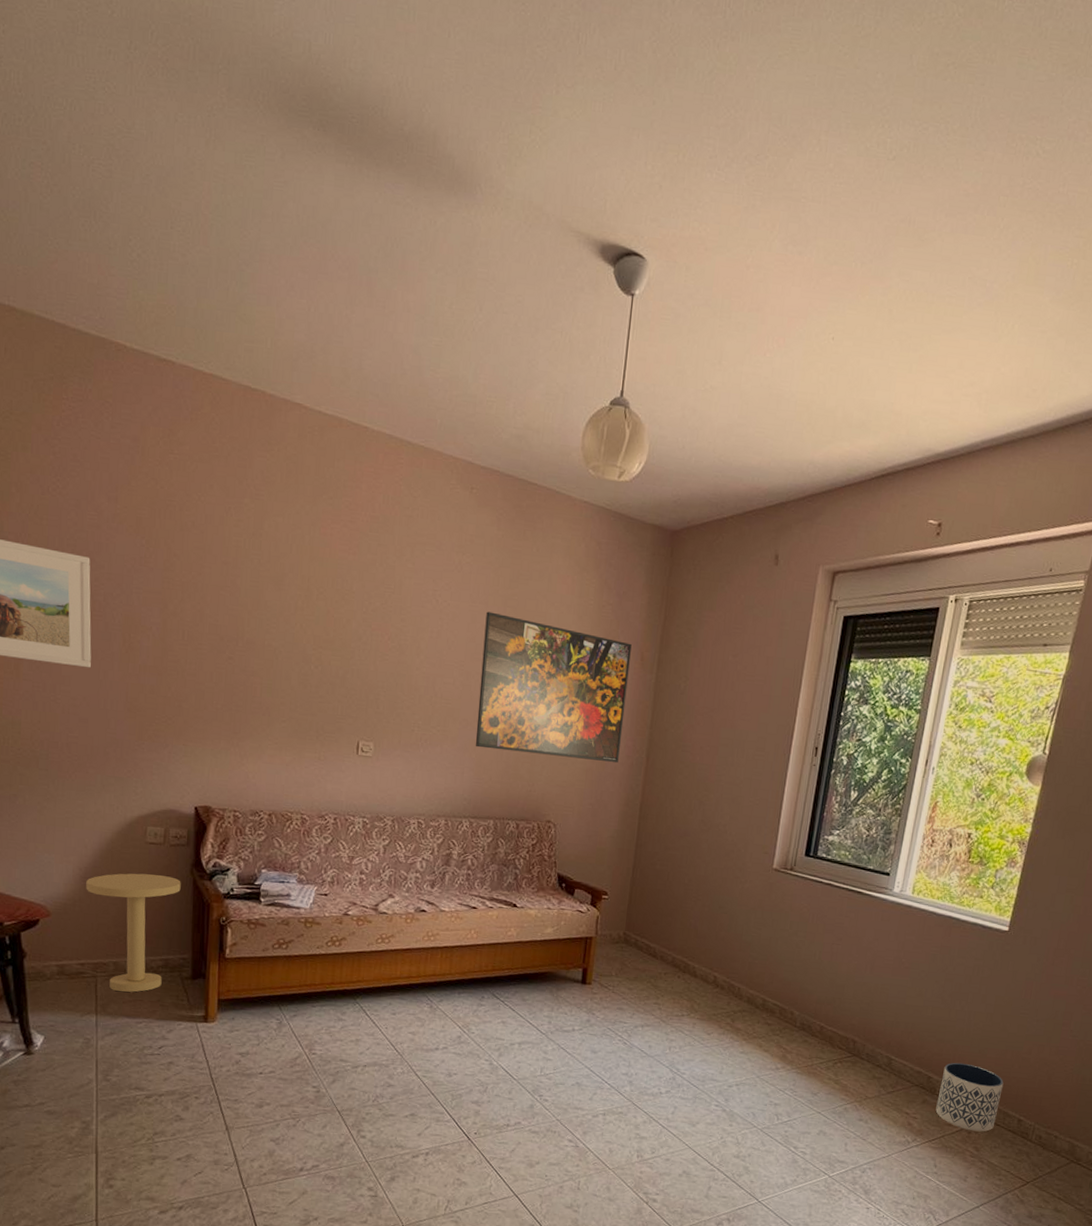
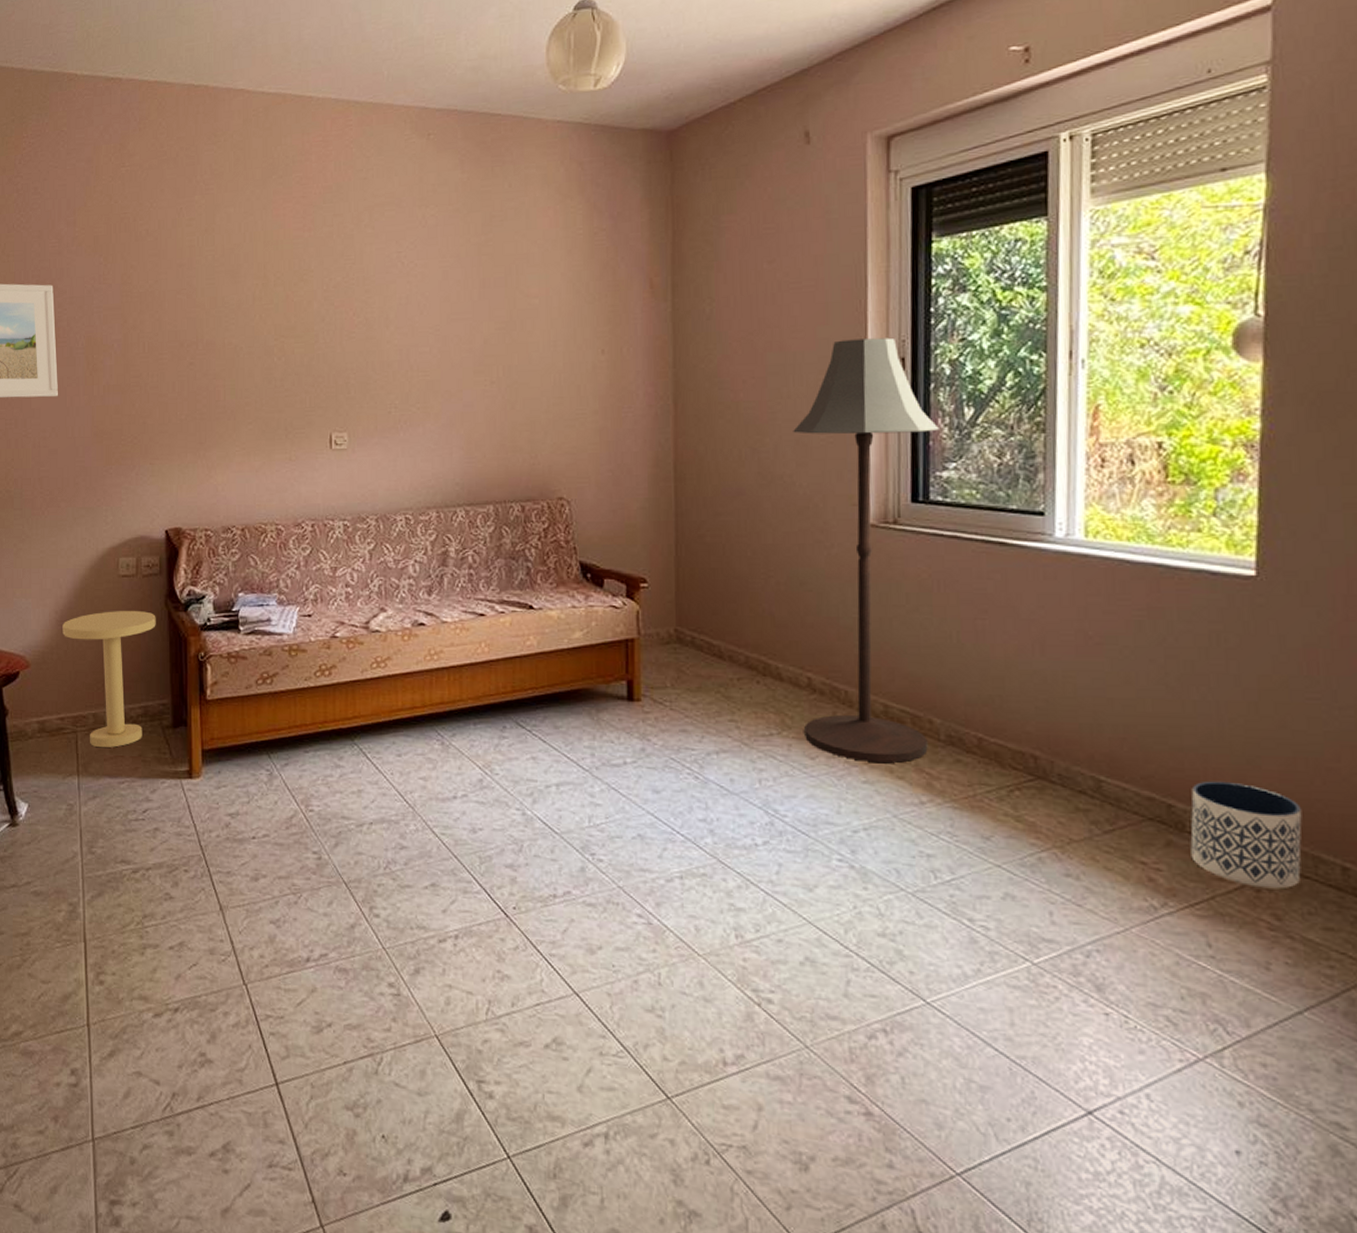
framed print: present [475,611,632,763] -> none [459,264,639,421]
floor lamp: none [706,726,832,1040] -> present [793,337,939,763]

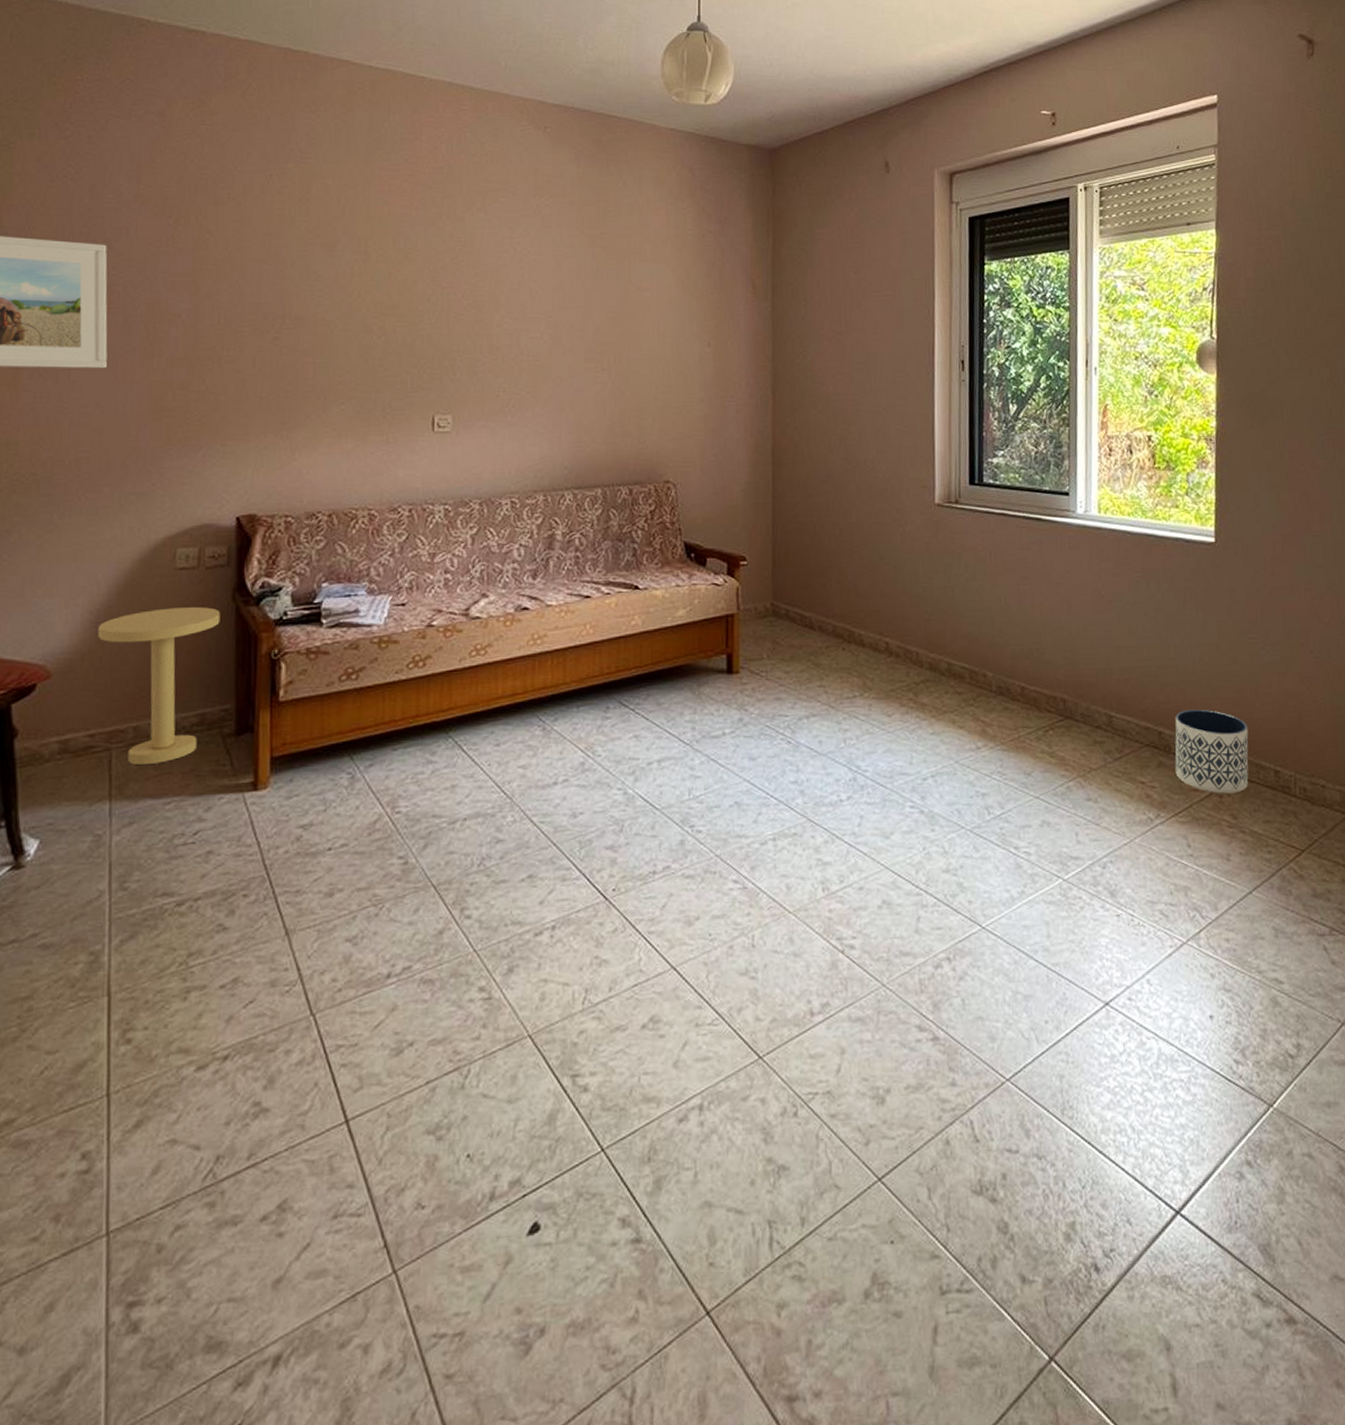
floor lamp: present [793,337,939,763] -> none [874,343,991,715]

